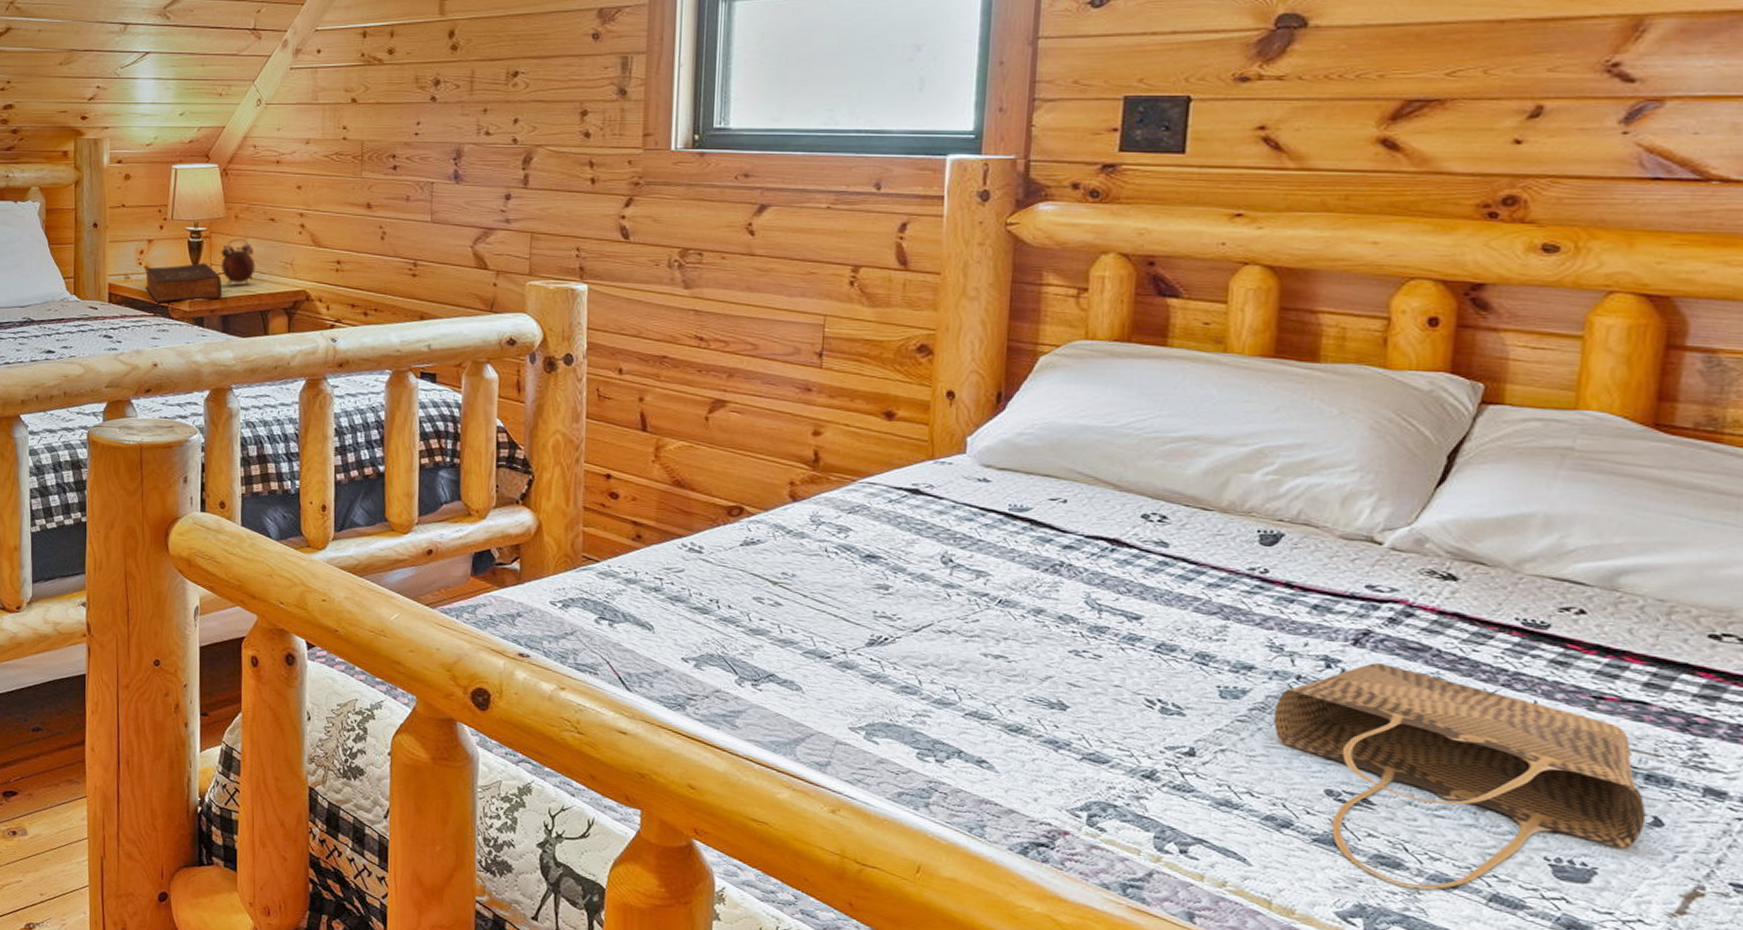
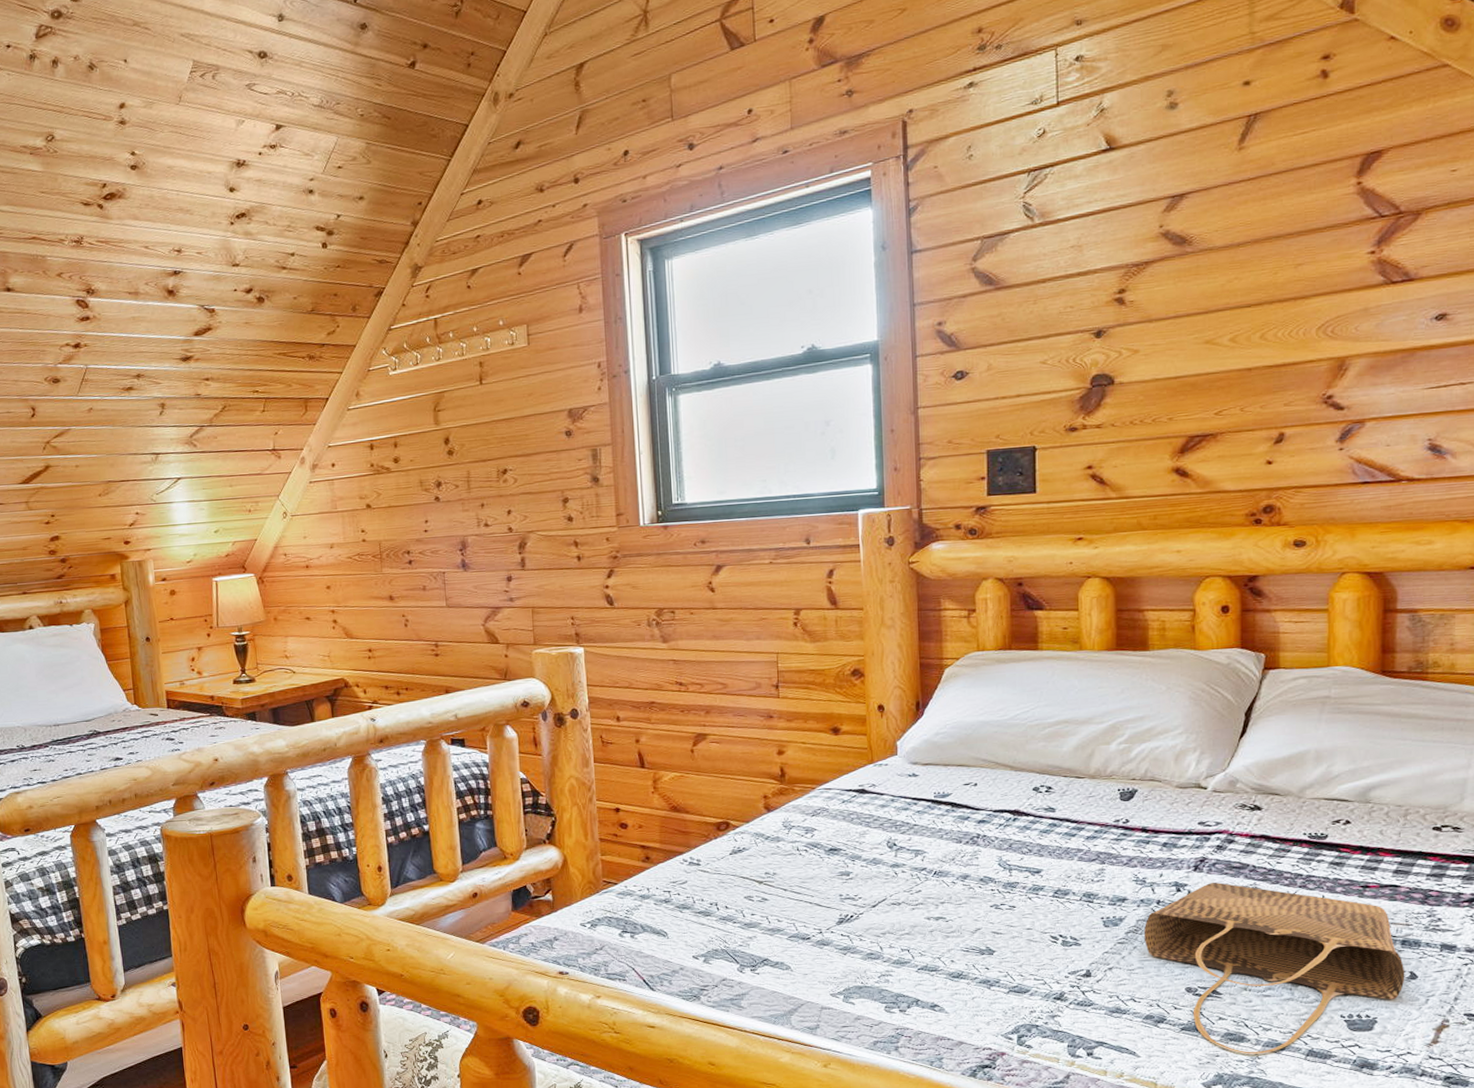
book: present [144,263,223,304] -> none [197,663,270,704]
alarm clock: present [220,239,256,285] -> none [265,638,297,680]

